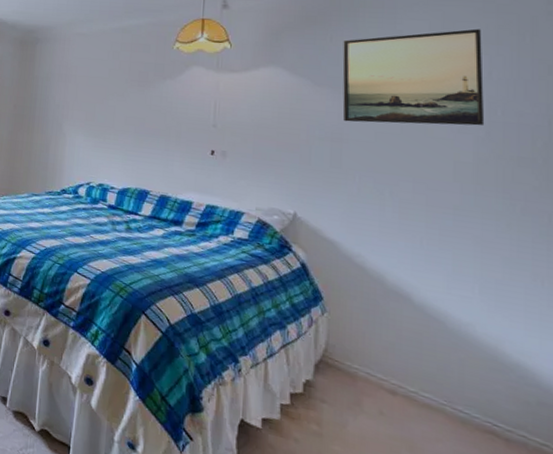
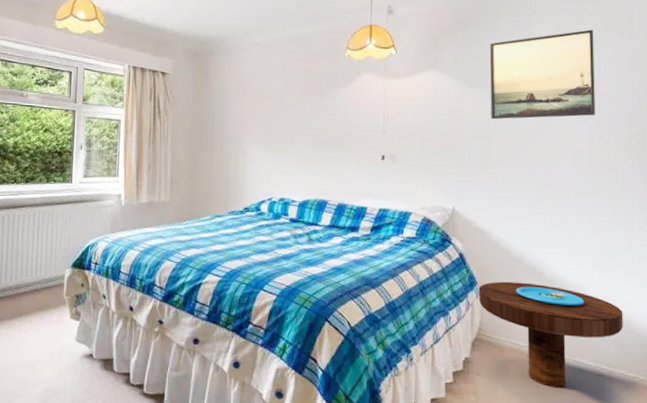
side table: none [324,299,526,438] -> present [478,281,623,388]

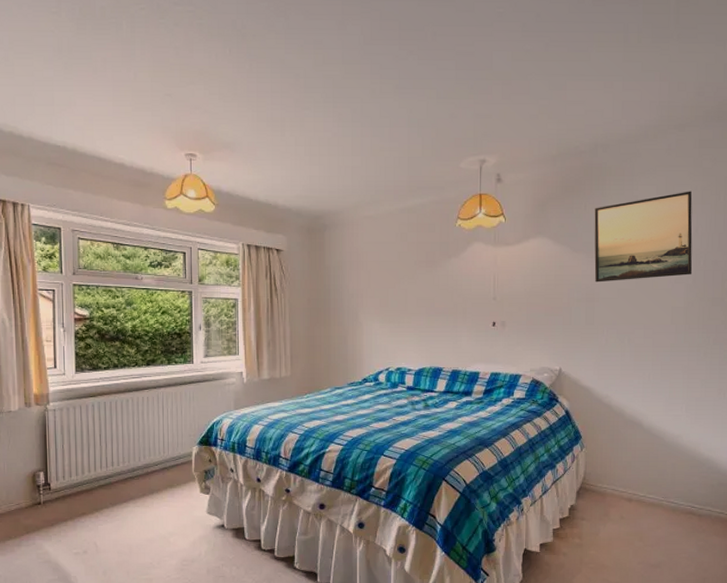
side table: present [478,281,623,388] -> none [583,434,712,526]

